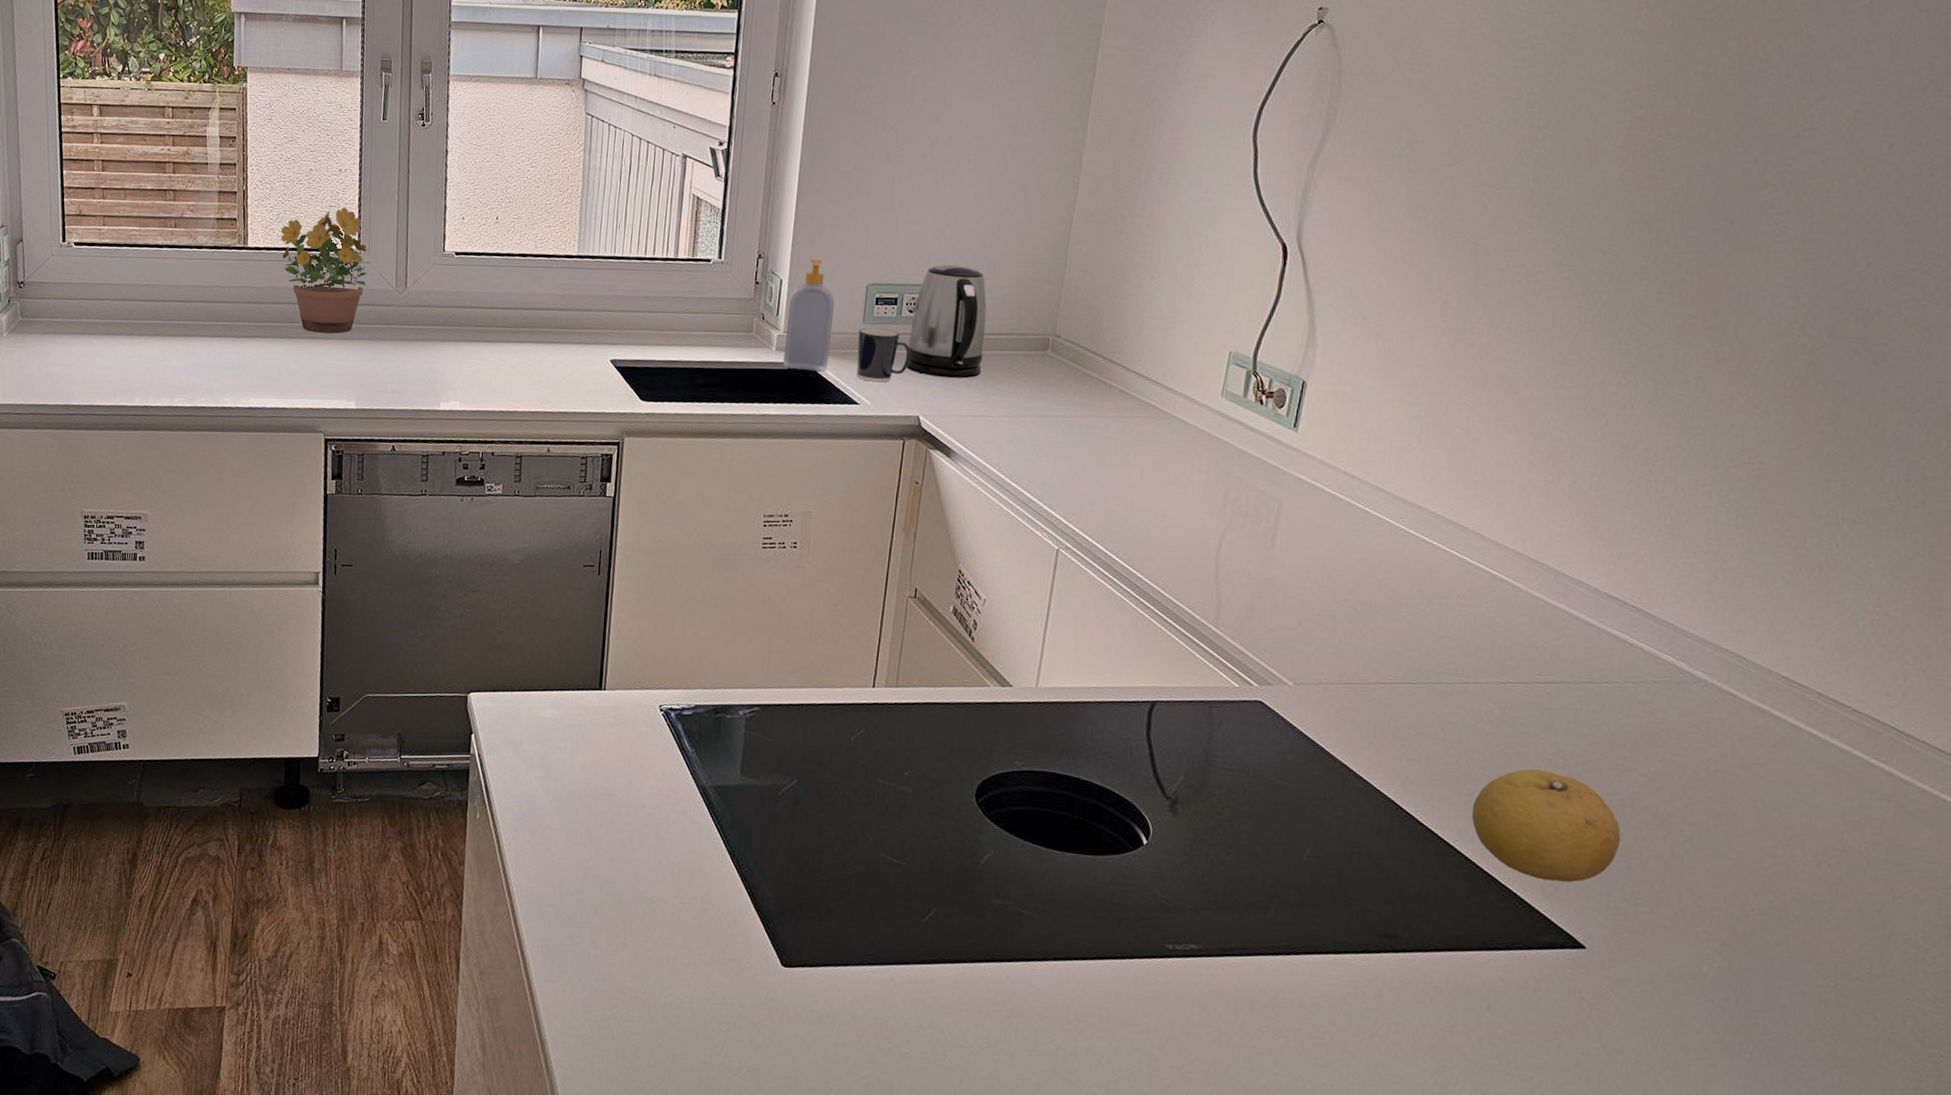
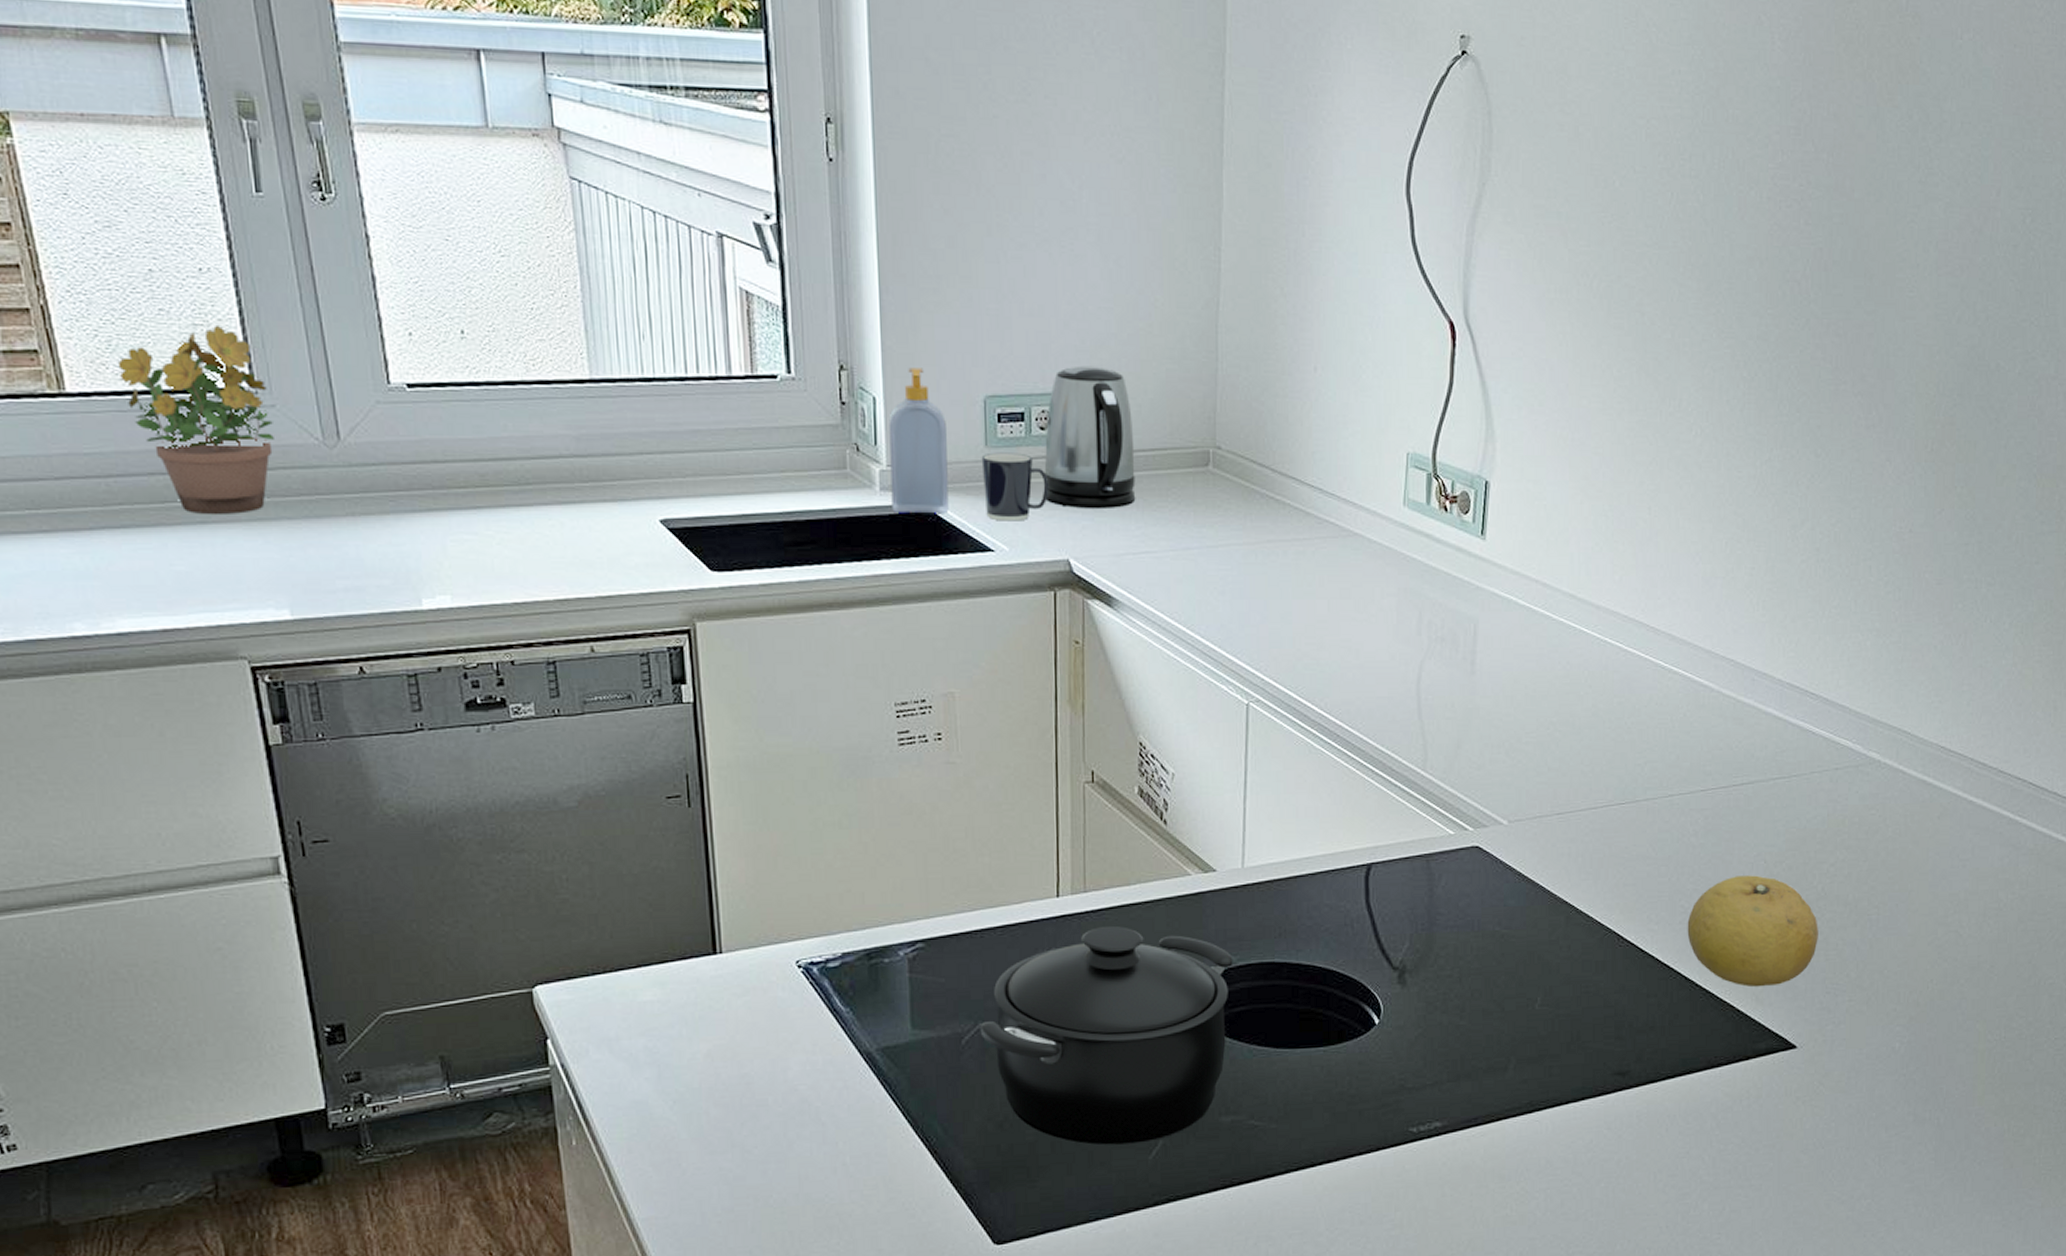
saucepan: none [794,718,1018,907] -> present [980,926,1233,1145]

